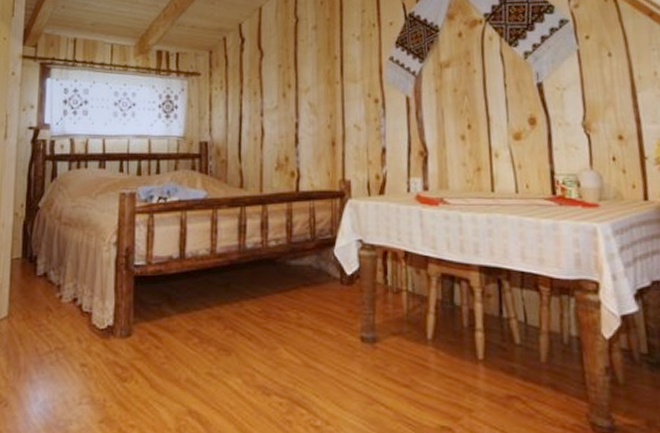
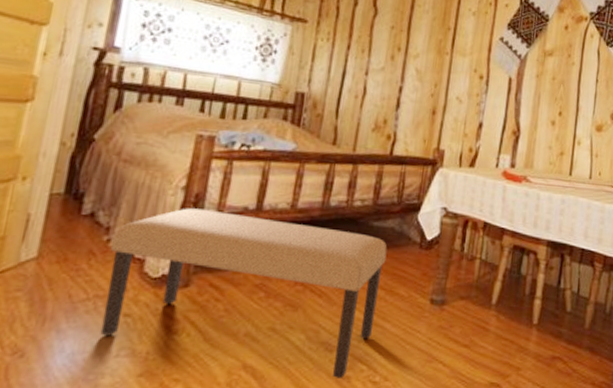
bench: none [64,262,309,423] -> present [100,208,388,378]

